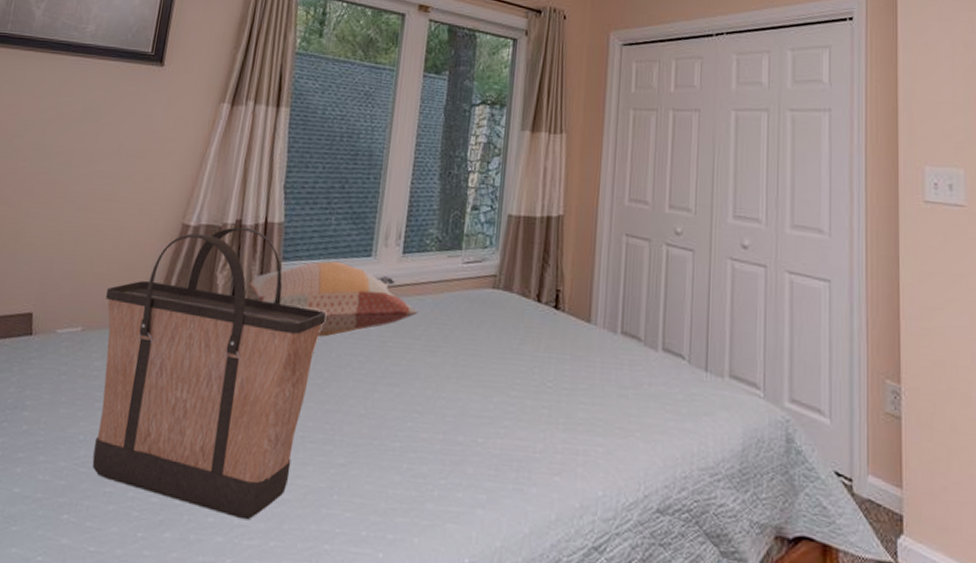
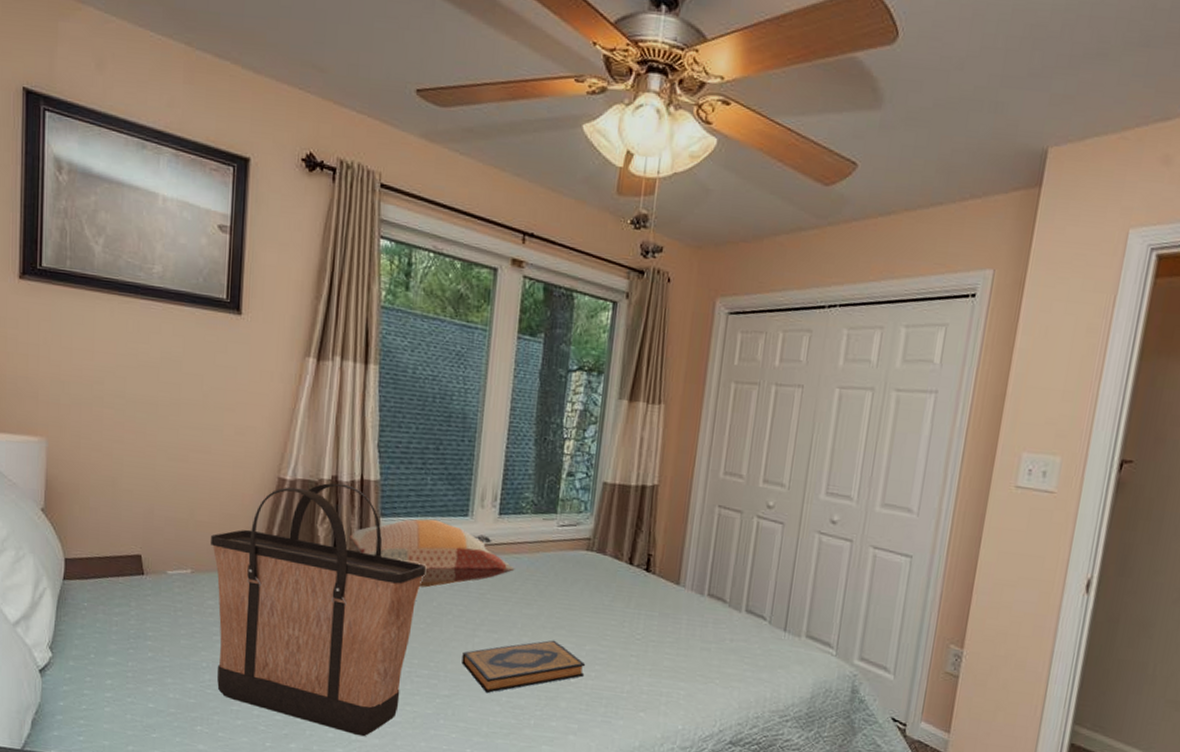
hardback book: none [360,392,494,460] -> present [462,640,586,694]

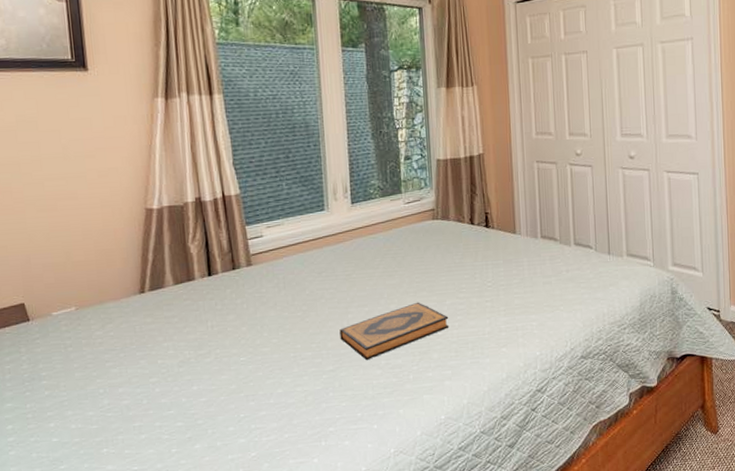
shopping bag: present [211,483,427,737] -> none [90,203,295,424]
decorative pillow: present [348,518,515,588] -> none [219,218,374,280]

